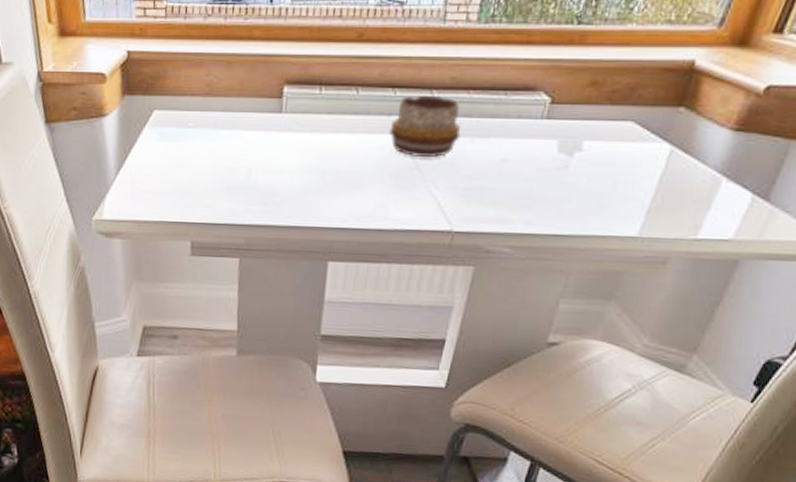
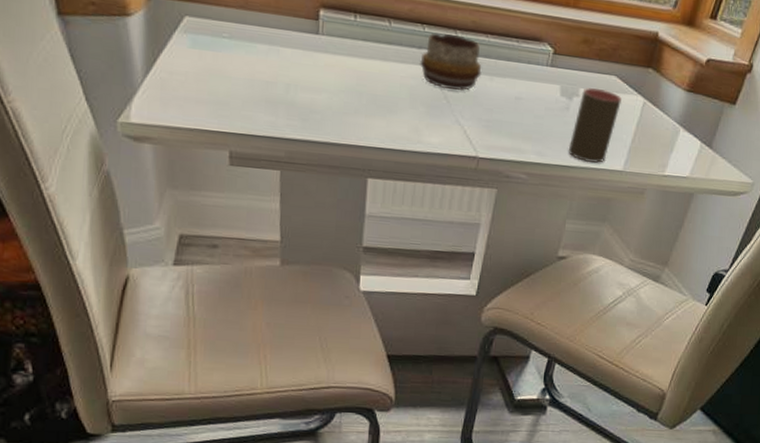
cup: none [565,139,640,230] -> present [568,88,622,163]

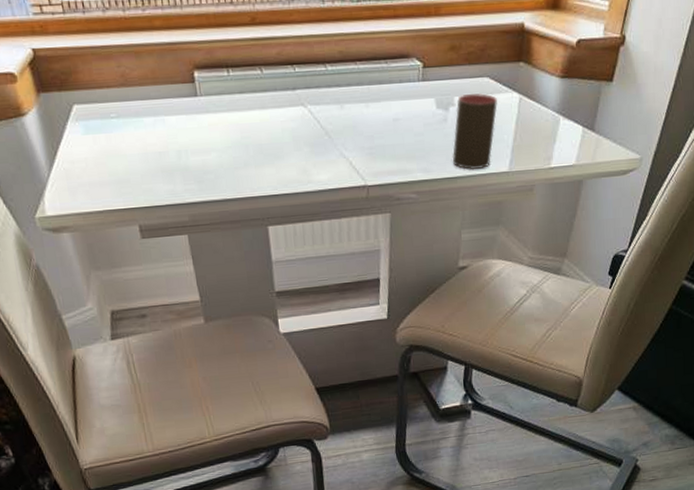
decorative bowl: present [419,33,482,90] -> none [295,68,357,125]

